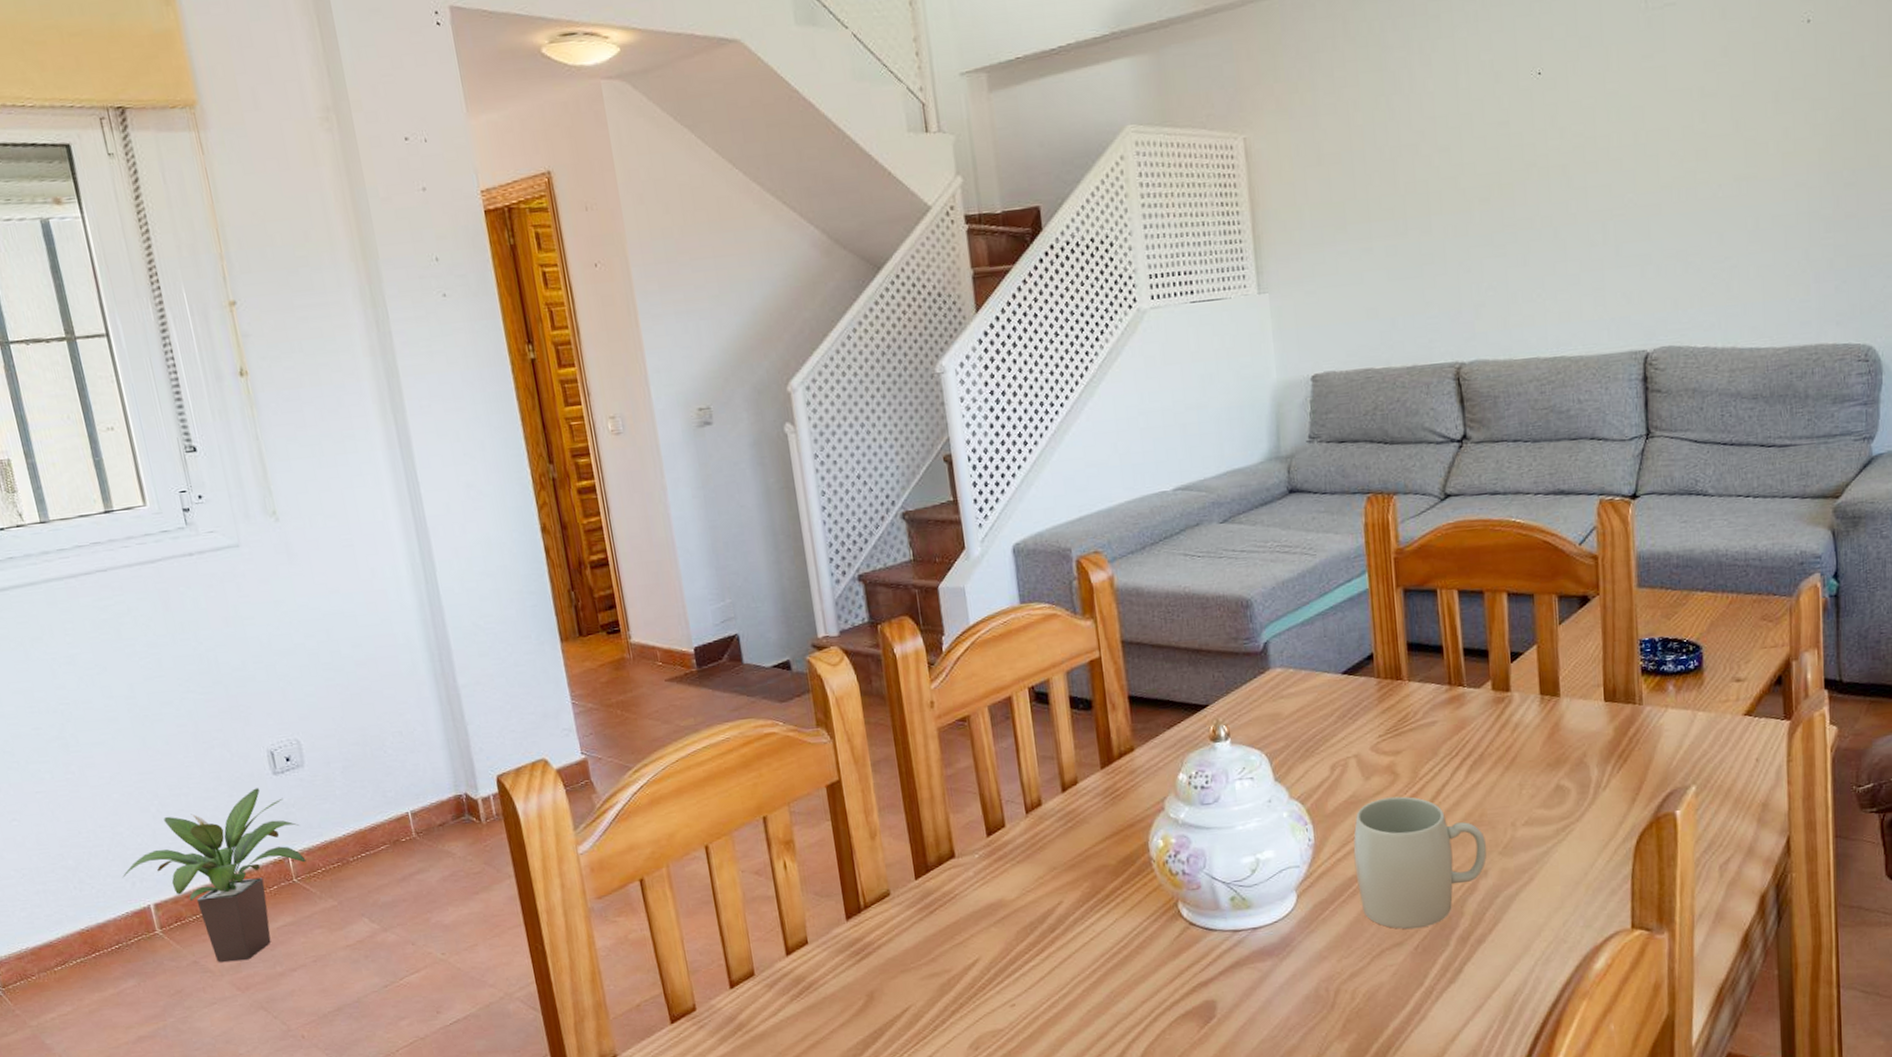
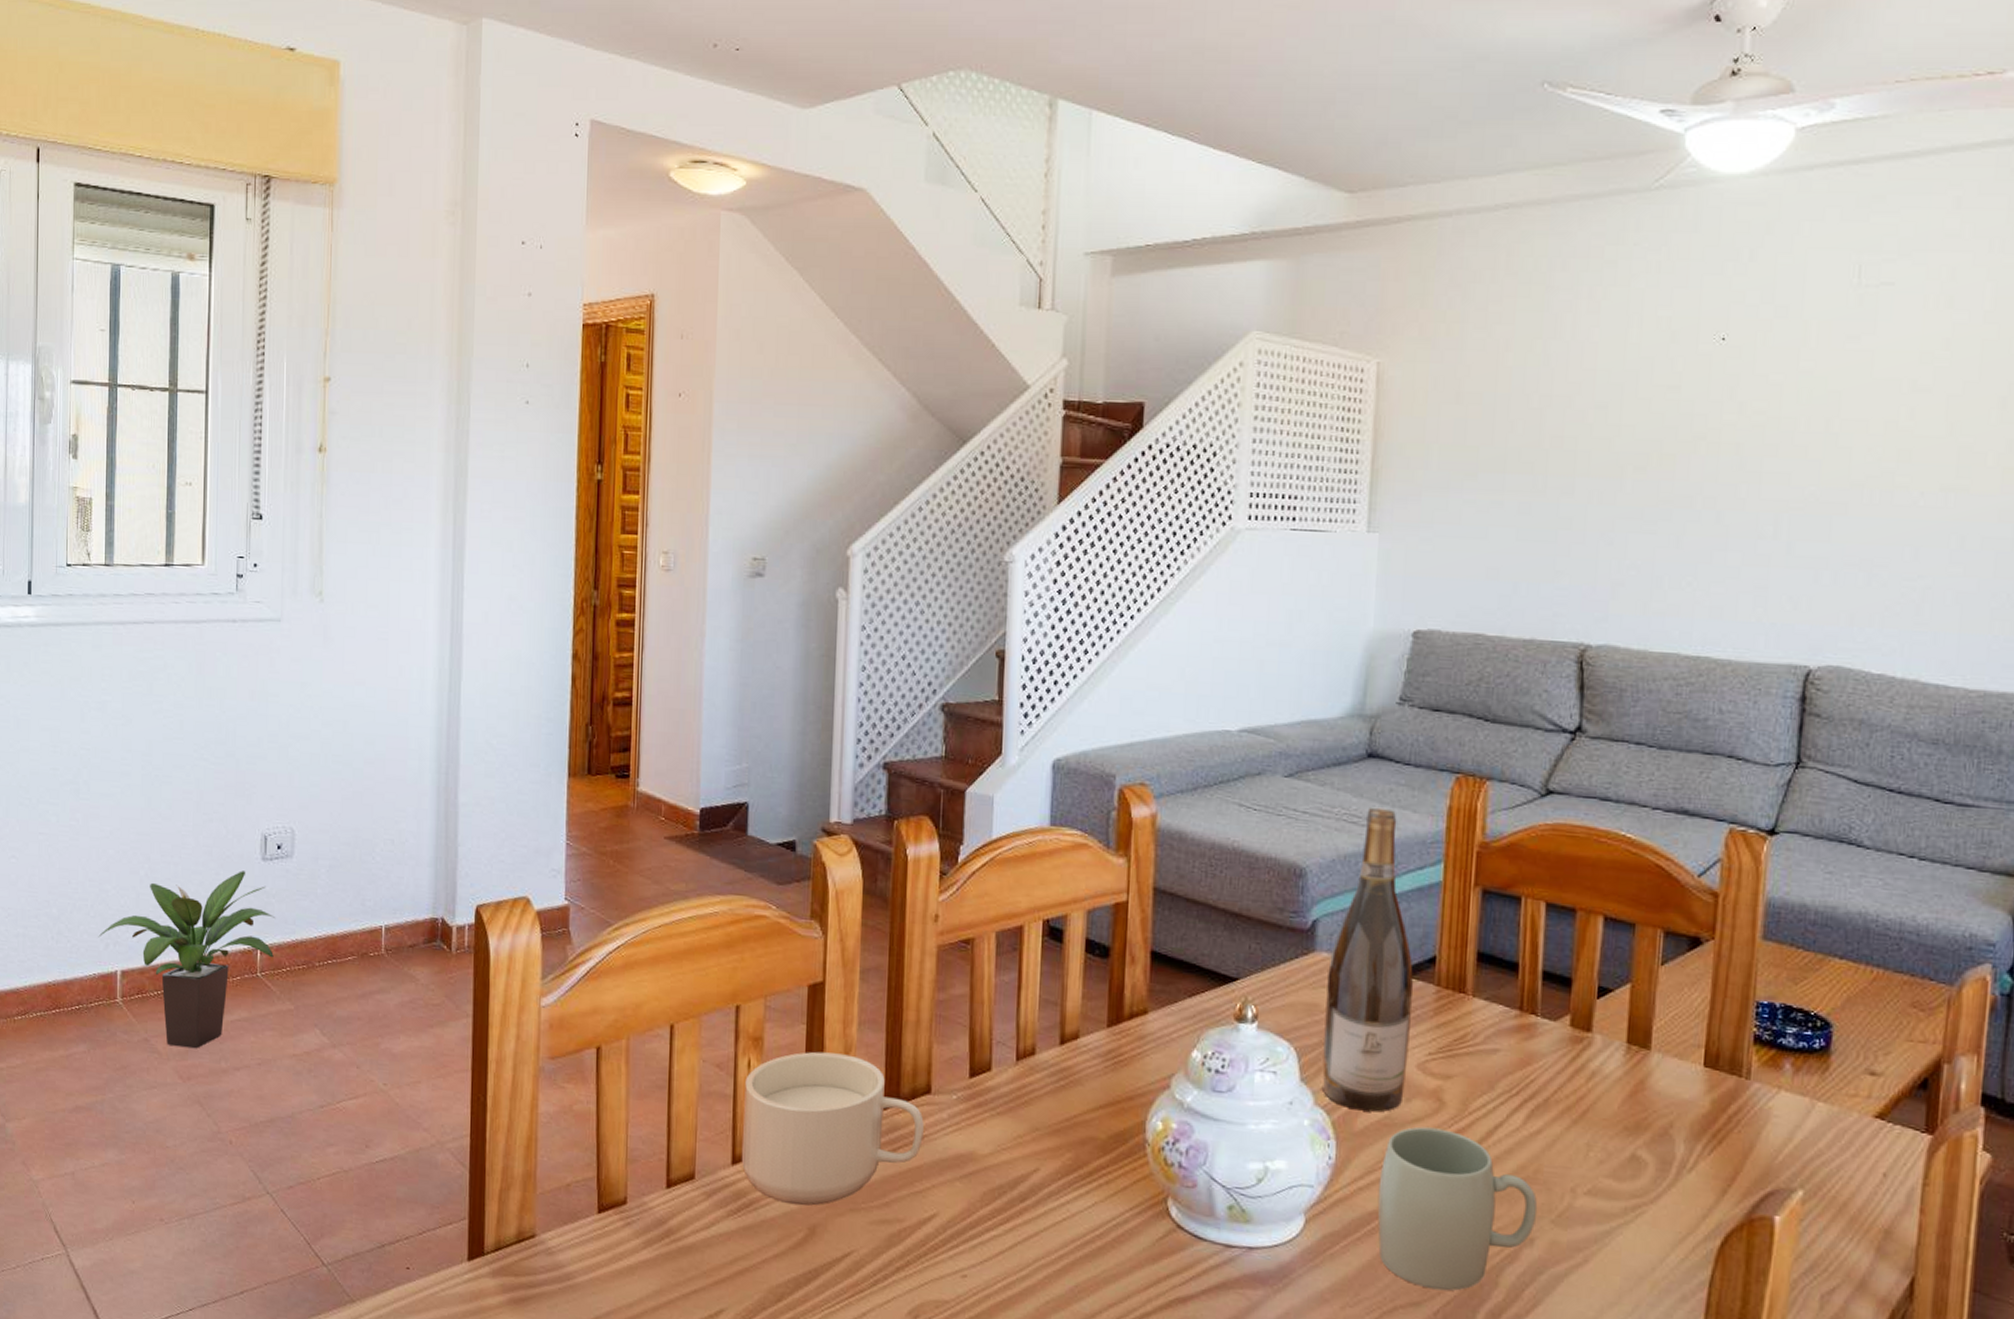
cup: none [784,839,956,979] -> present [741,1051,924,1206]
wine bottle: none [1283,533,1363,796] -> present [1322,805,1414,1112]

